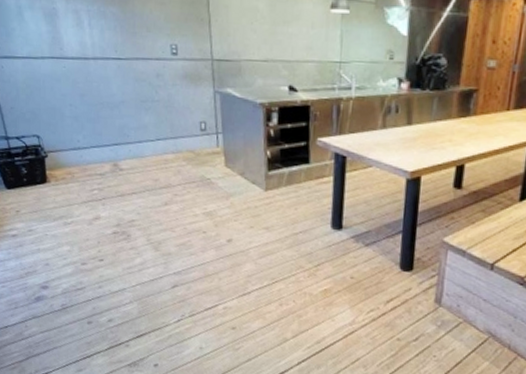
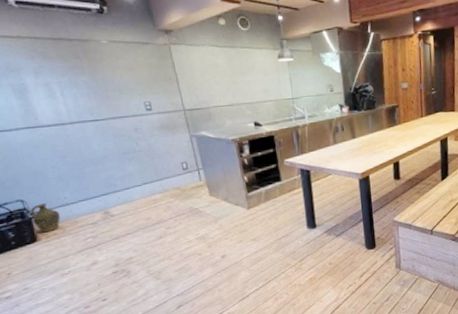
ceramic jug: none [44,143,71,175] -> present [30,203,60,233]

